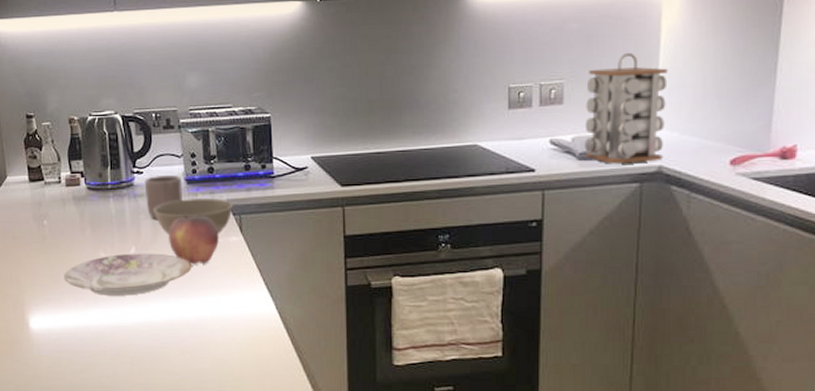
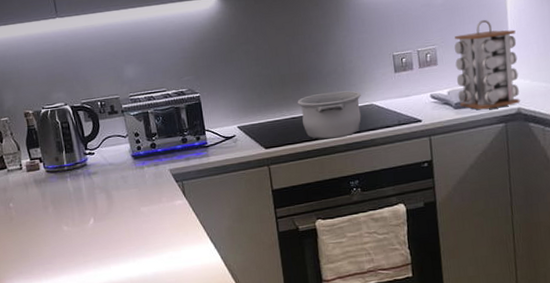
plate: present [64,253,192,296] -> none [32,221,145,264]
mug: present [144,175,183,219] -> none [96,153,131,193]
bowl: present [153,197,233,235] -> none [106,169,176,205]
fruit: present [169,213,219,265] -> none [122,185,166,228]
cooking pot: none [385,125,464,182] -> present [297,90,362,139]

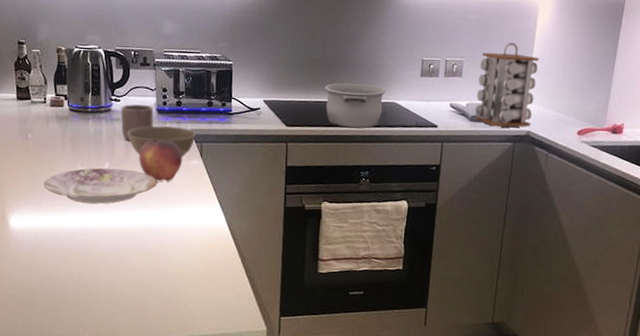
plate: none [32,221,145,264] -> present [43,168,158,204]
mug: none [96,153,131,193] -> present [121,103,154,141]
bowl: none [106,169,176,205] -> present [127,126,196,157]
fruit: none [122,185,166,228] -> present [139,138,182,181]

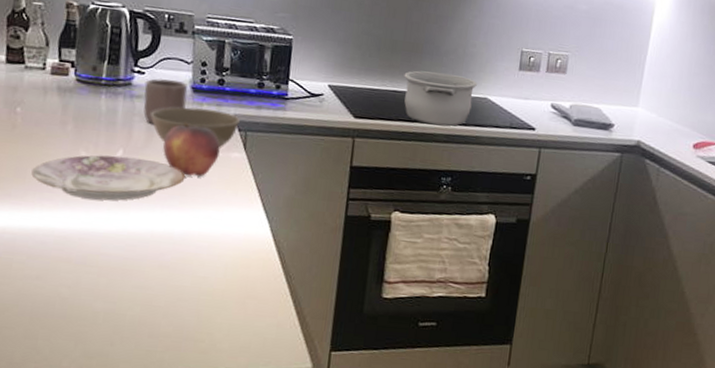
spice rack: present [475,42,539,128] -> none [578,38,654,136]

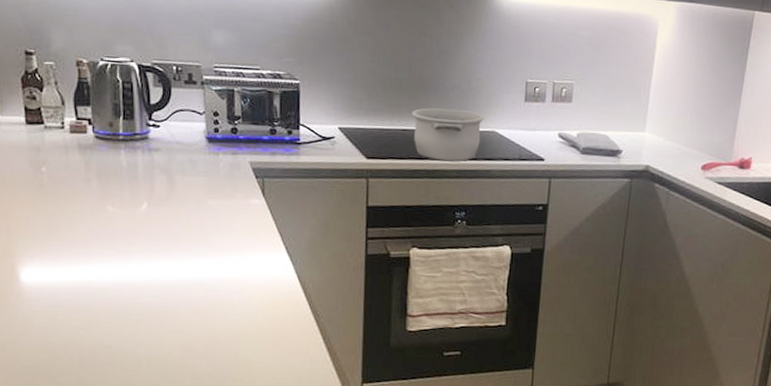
plate: present [31,155,186,201] -> none [64,208,210,252]
mug: present [143,78,188,124] -> none [161,130,203,175]
bowl: present [150,107,240,148] -> none [170,157,256,196]
fruit: present [163,122,220,176] -> none [185,172,240,225]

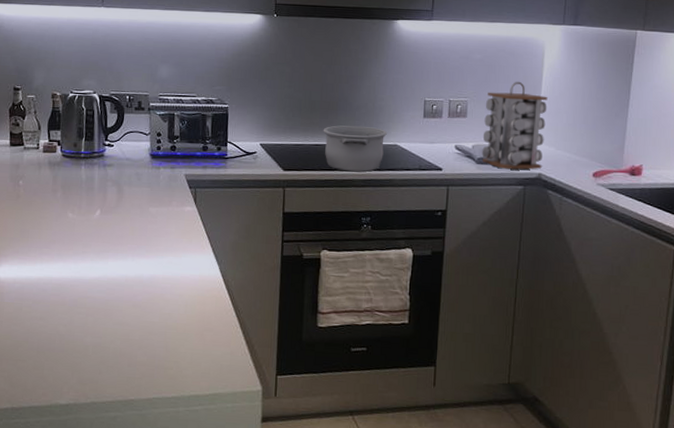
spice rack: none [587,63,659,162] -> present [482,81,548,170]

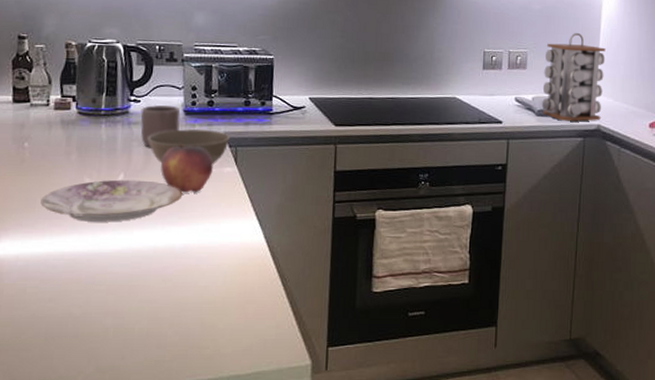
plate: none [33,215,150,253] -> present [40,179,183,222]
mug: none [114,148,148,187] -> present [140,104,181,147]
bowl: none [120,171,190,204] -> present [147,129,230,165]
fruit: none [131,184,176,229] -> present [161,143,213,193]
cooking pot: present [323,125,387,172] -> none [378,77,445,127]

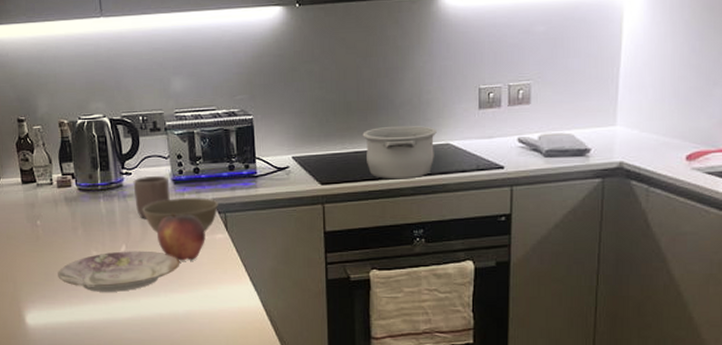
cooking pot: none [378,77,445,127] -> present [362,125,437,180]
spice rack: present [542,32,606,122] -> none [550,53,629,161]

